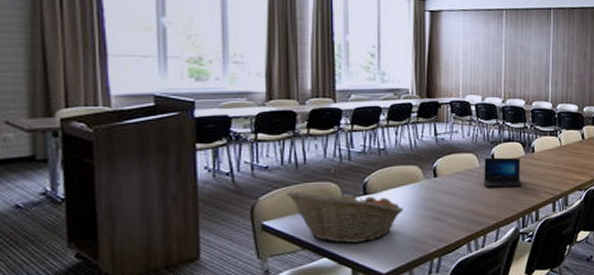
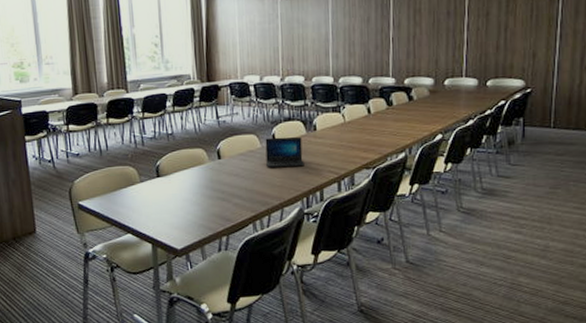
fruit basket: present [287,190,404,244] -> none [95,173,193,222]

